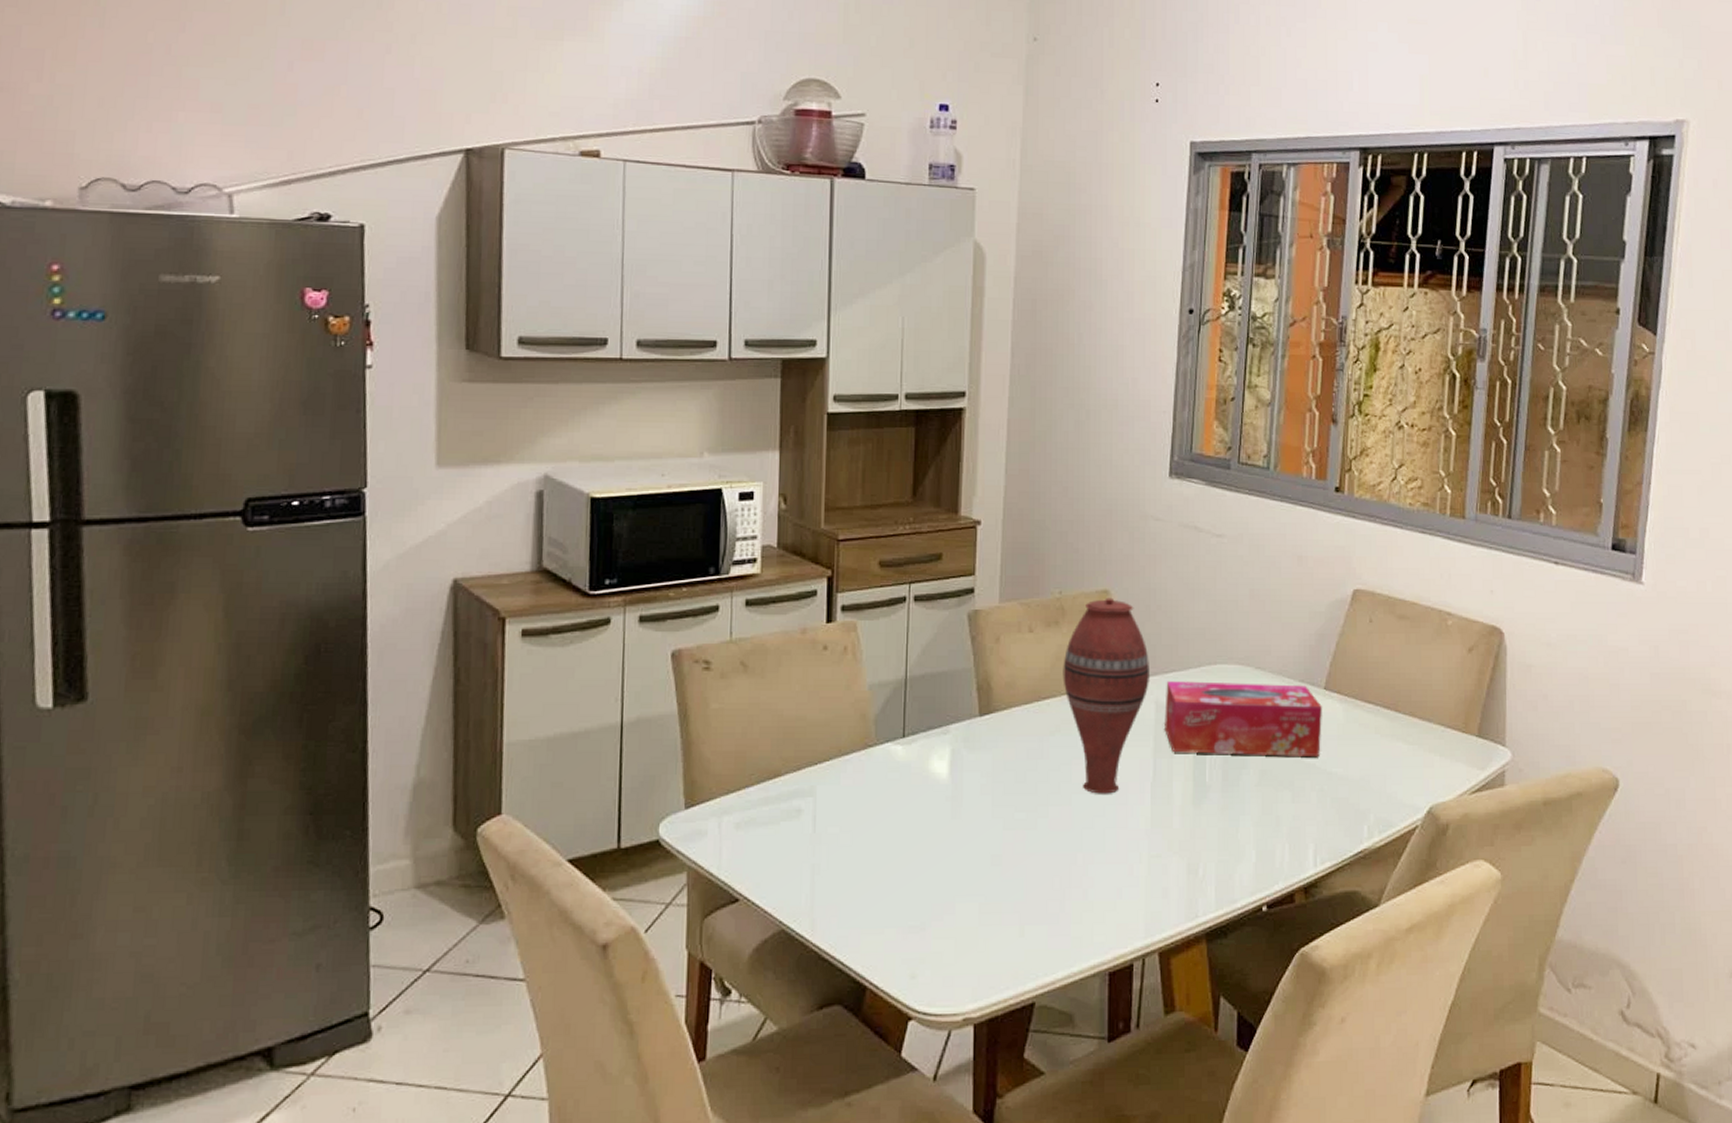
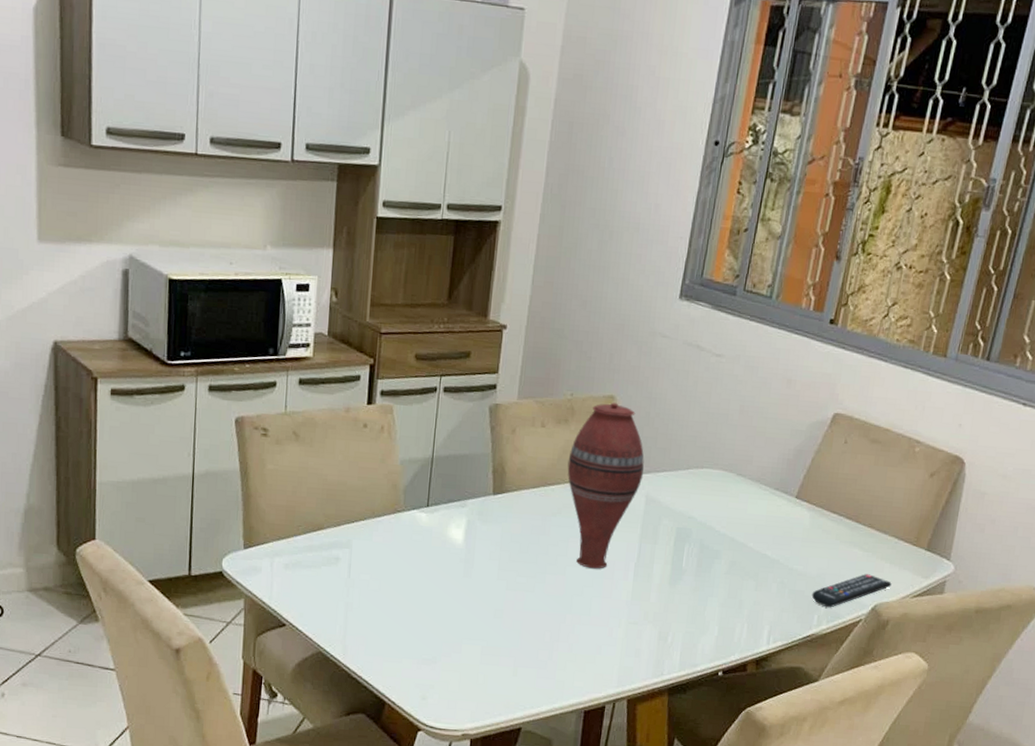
tissue box: present [1165,681,1323,758] -> none [651,479,793,555]
remote control: none [1357,771,1445,815] -> present [811,574,892,608]

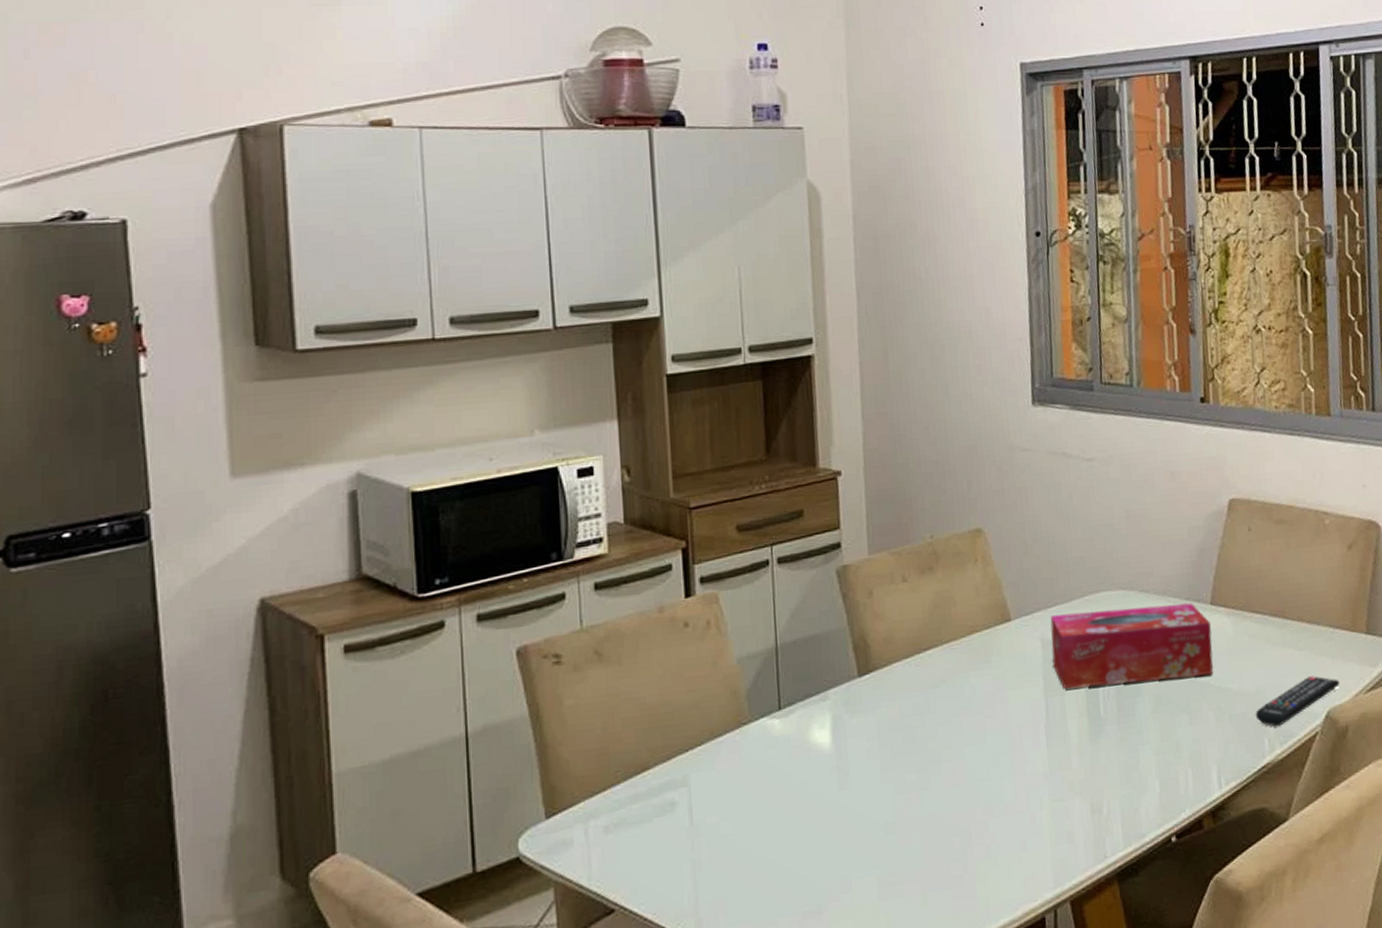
vase: present [567,402,644,569] -> none [941,536,1033,743]
tissue box: none [651,479,793,555] -> present [1050,603,1213,689]

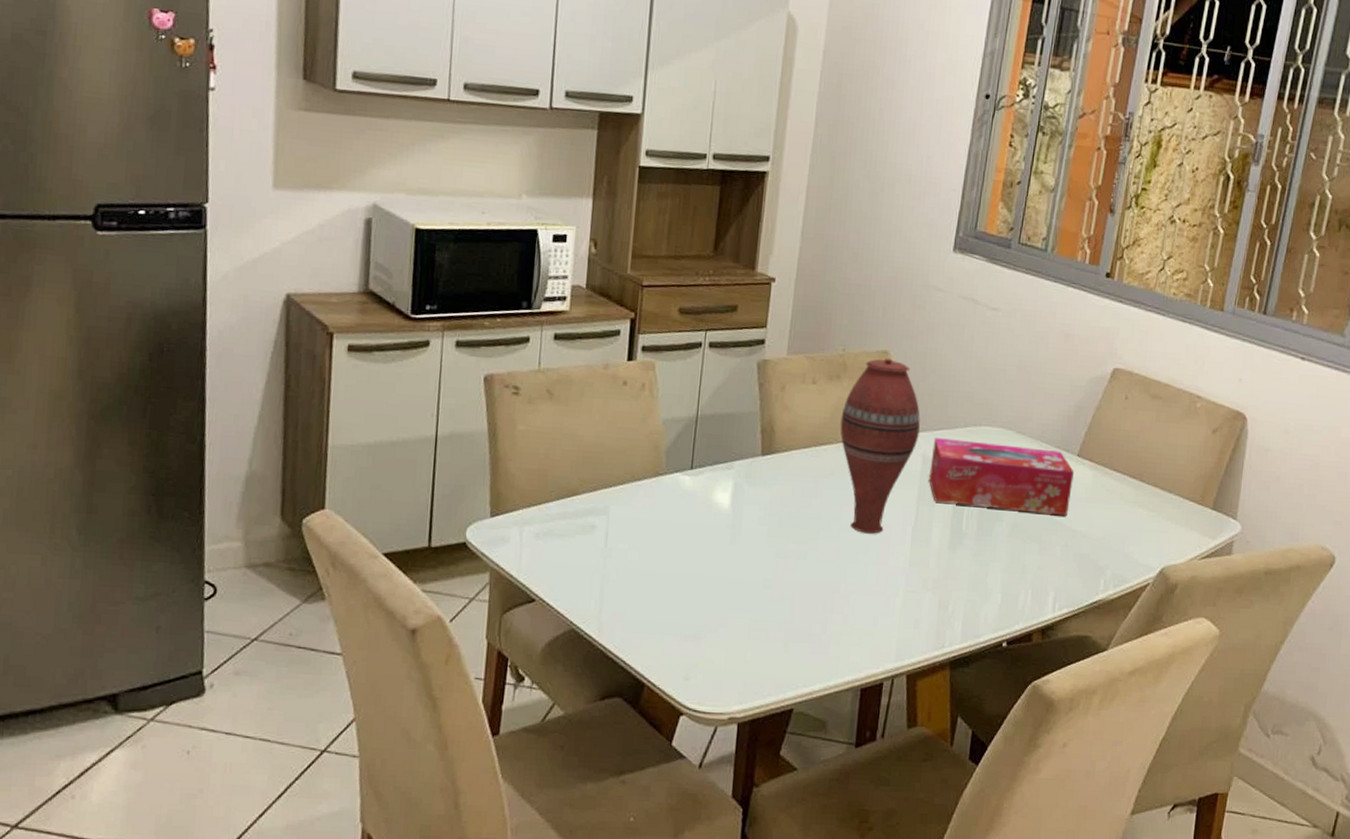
vase: none [941,536,1033,743] -> present [840,358,920,534]
remote control: present [1255,676,1340,727] -> none [1097,535,1179,572]

